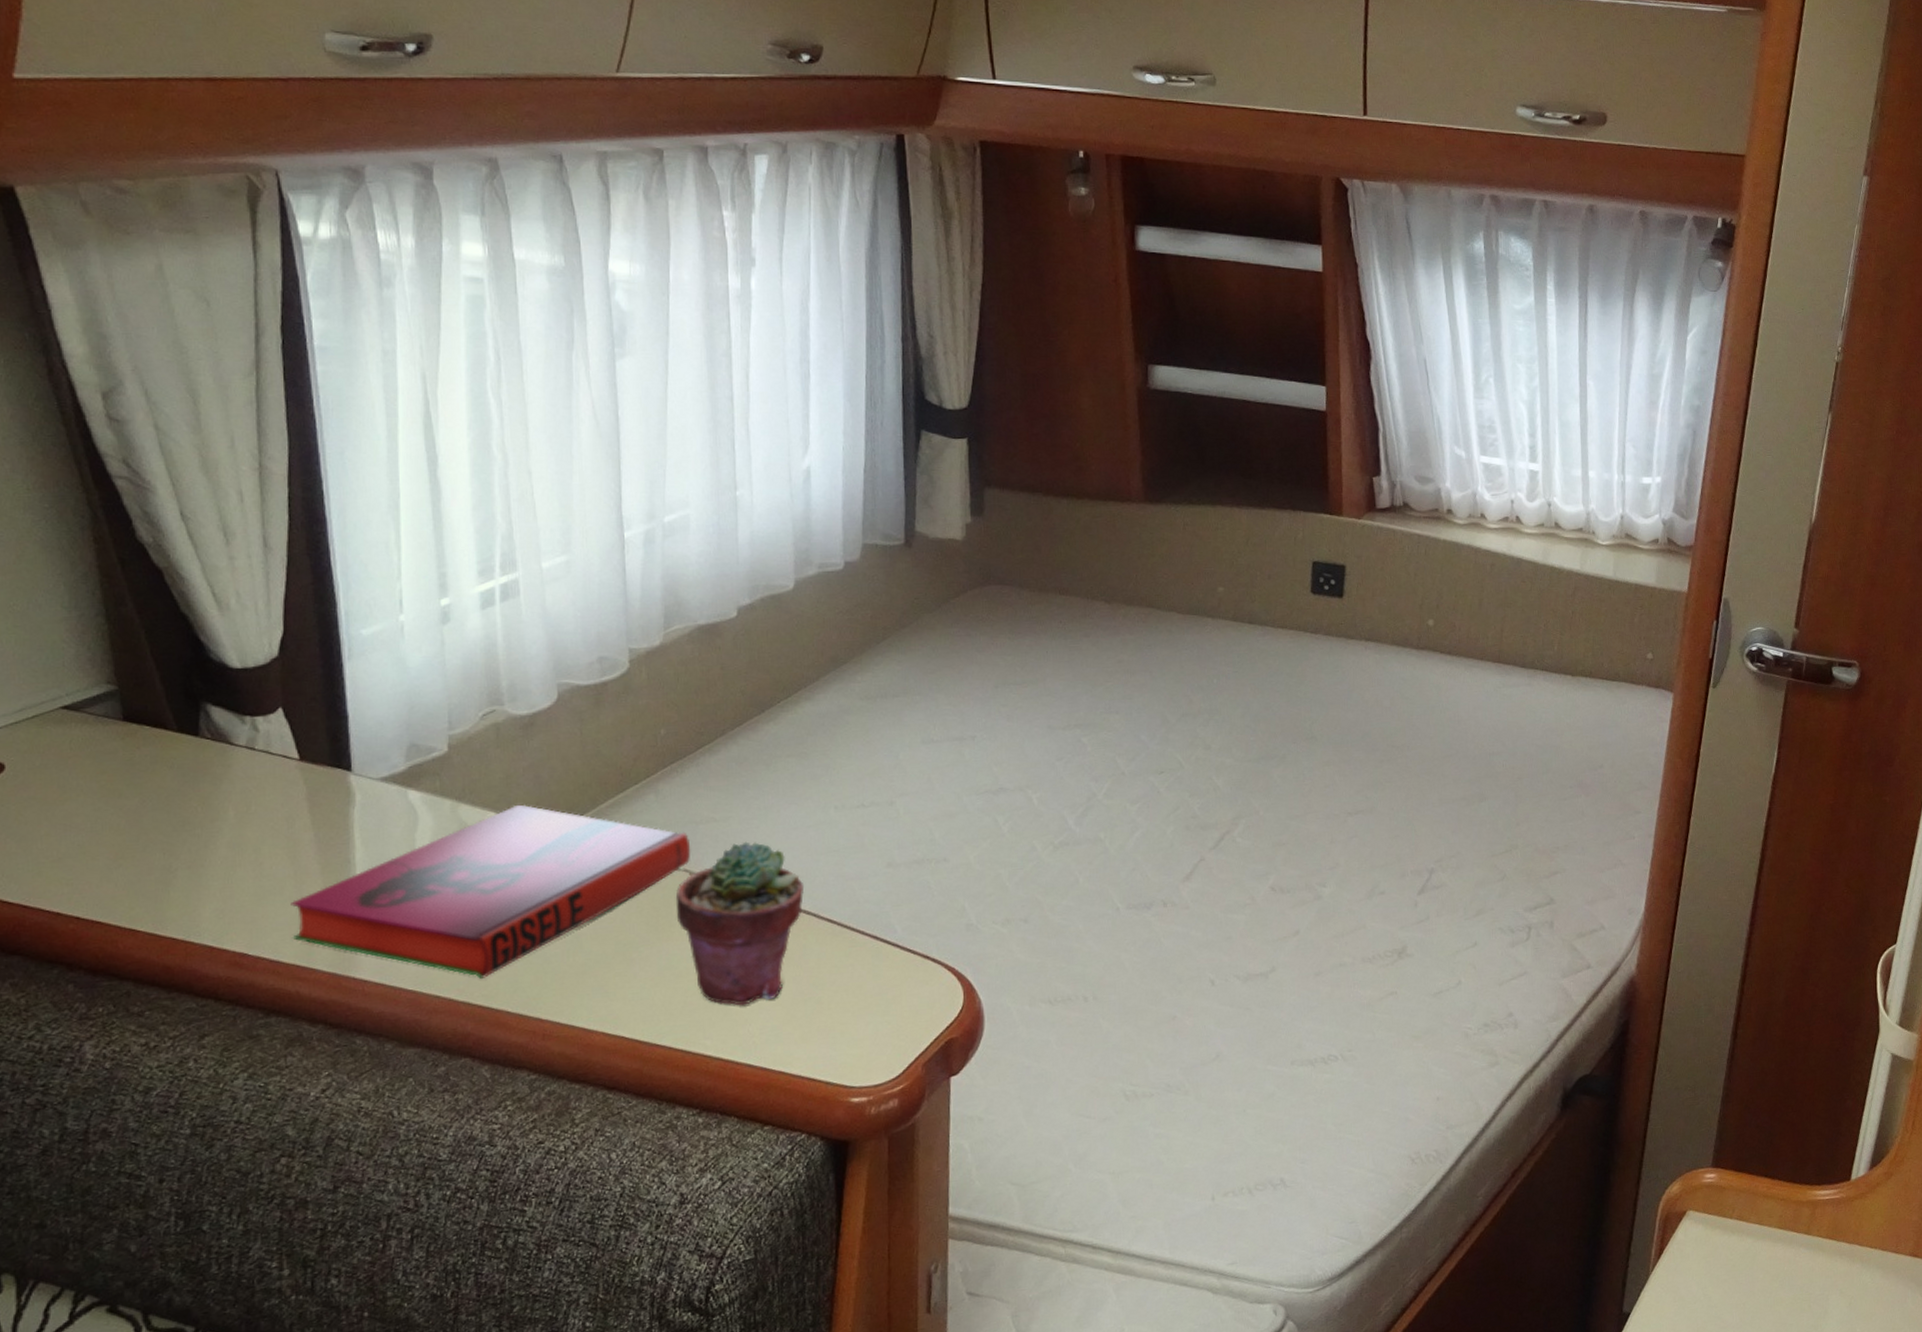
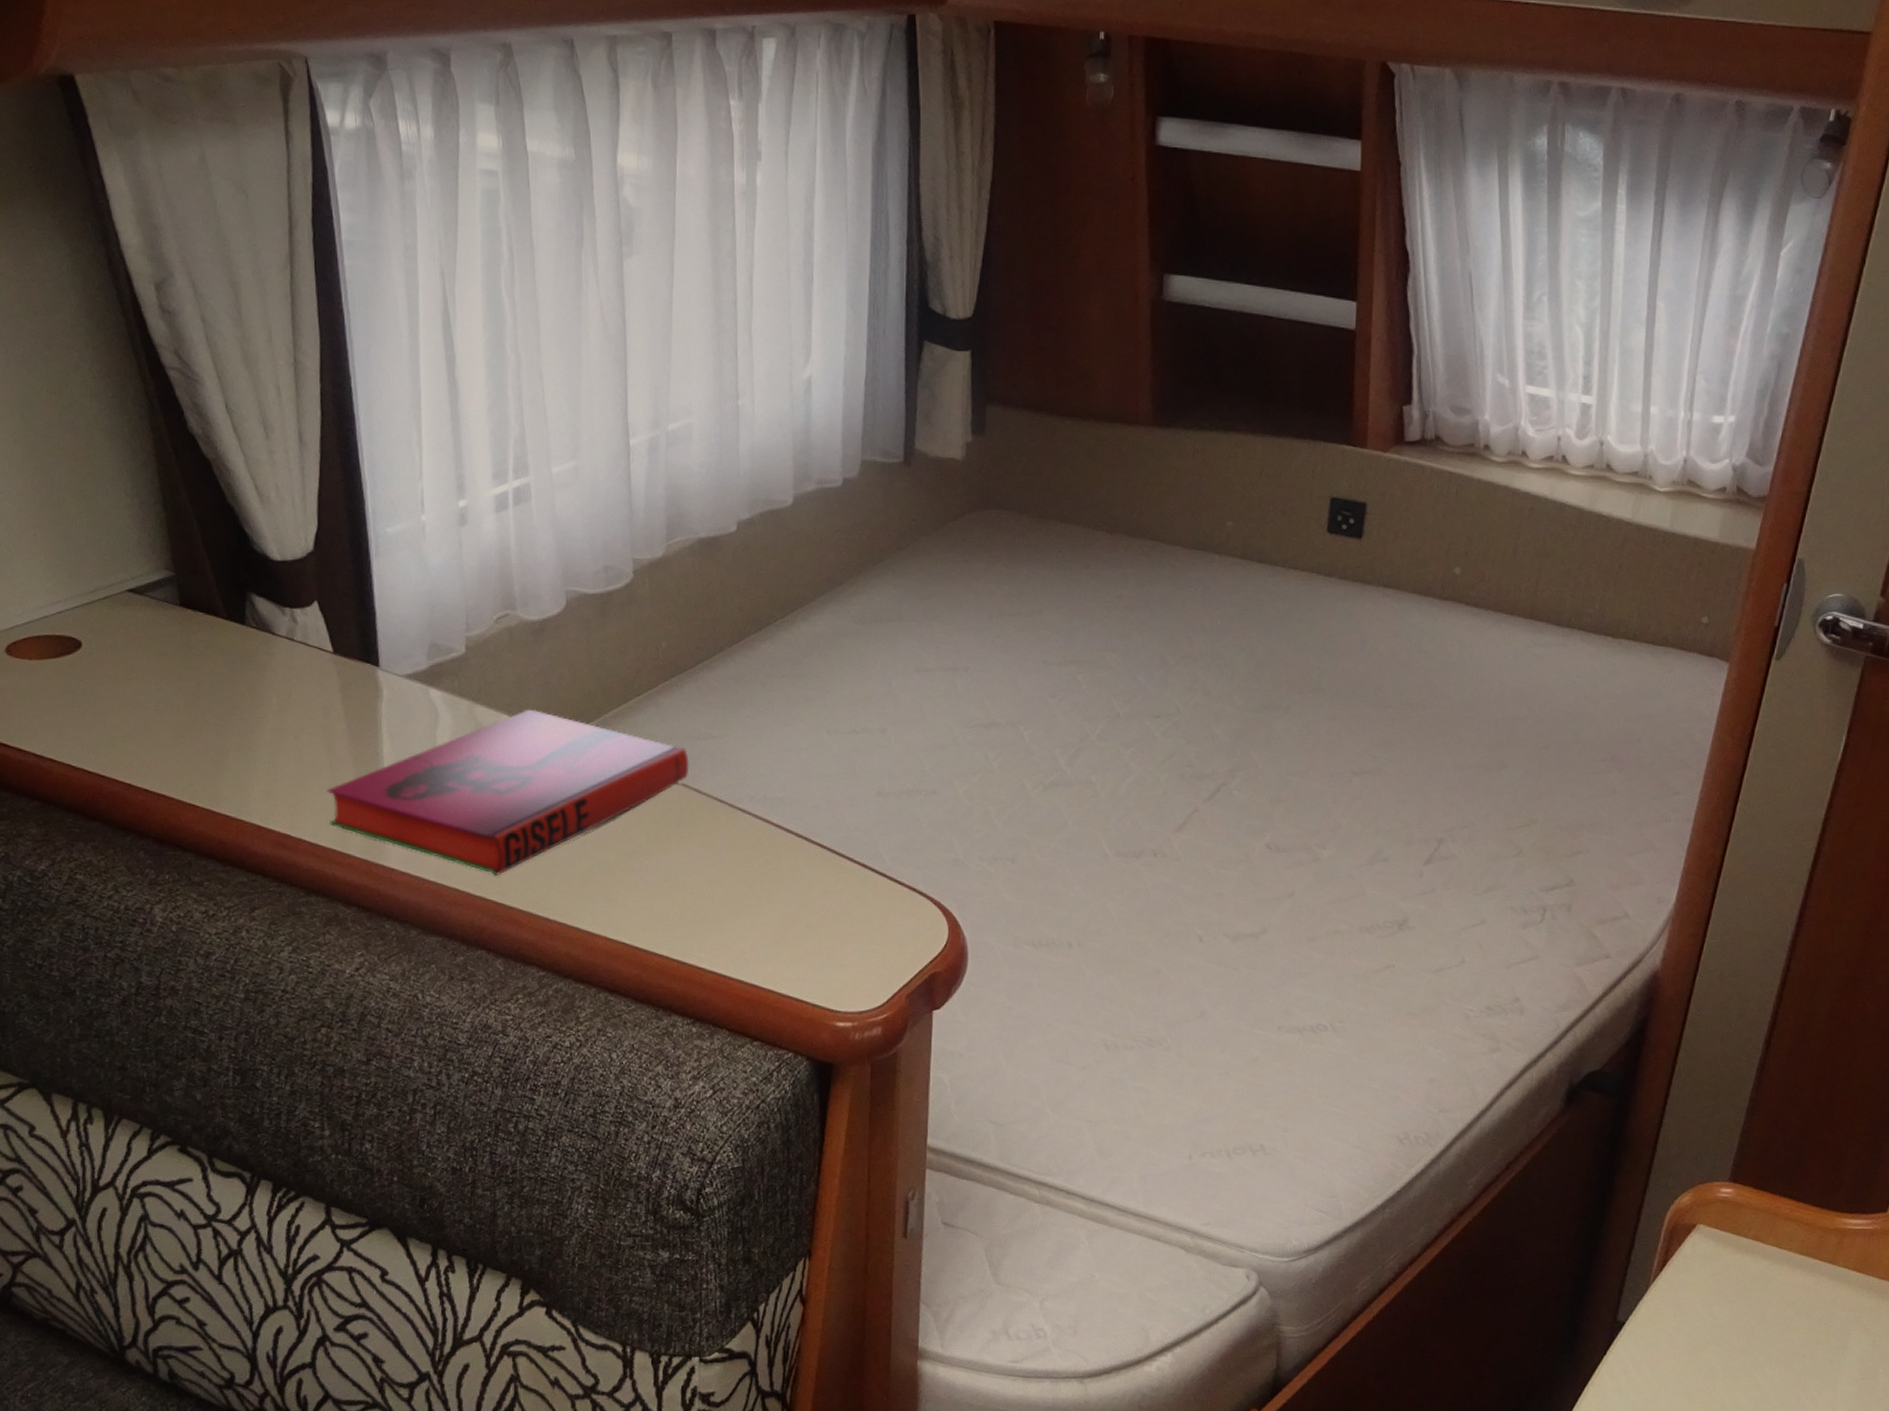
potted succulent: present [675,841,805,1006] -> none [674,760,797,922]

